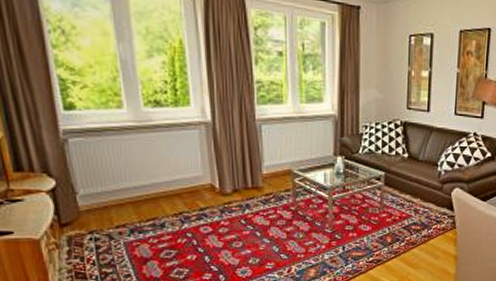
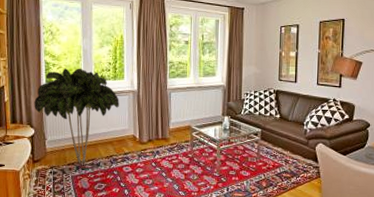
indoor plant: none [48,88,186,225] -> present [34,68,119,164]

